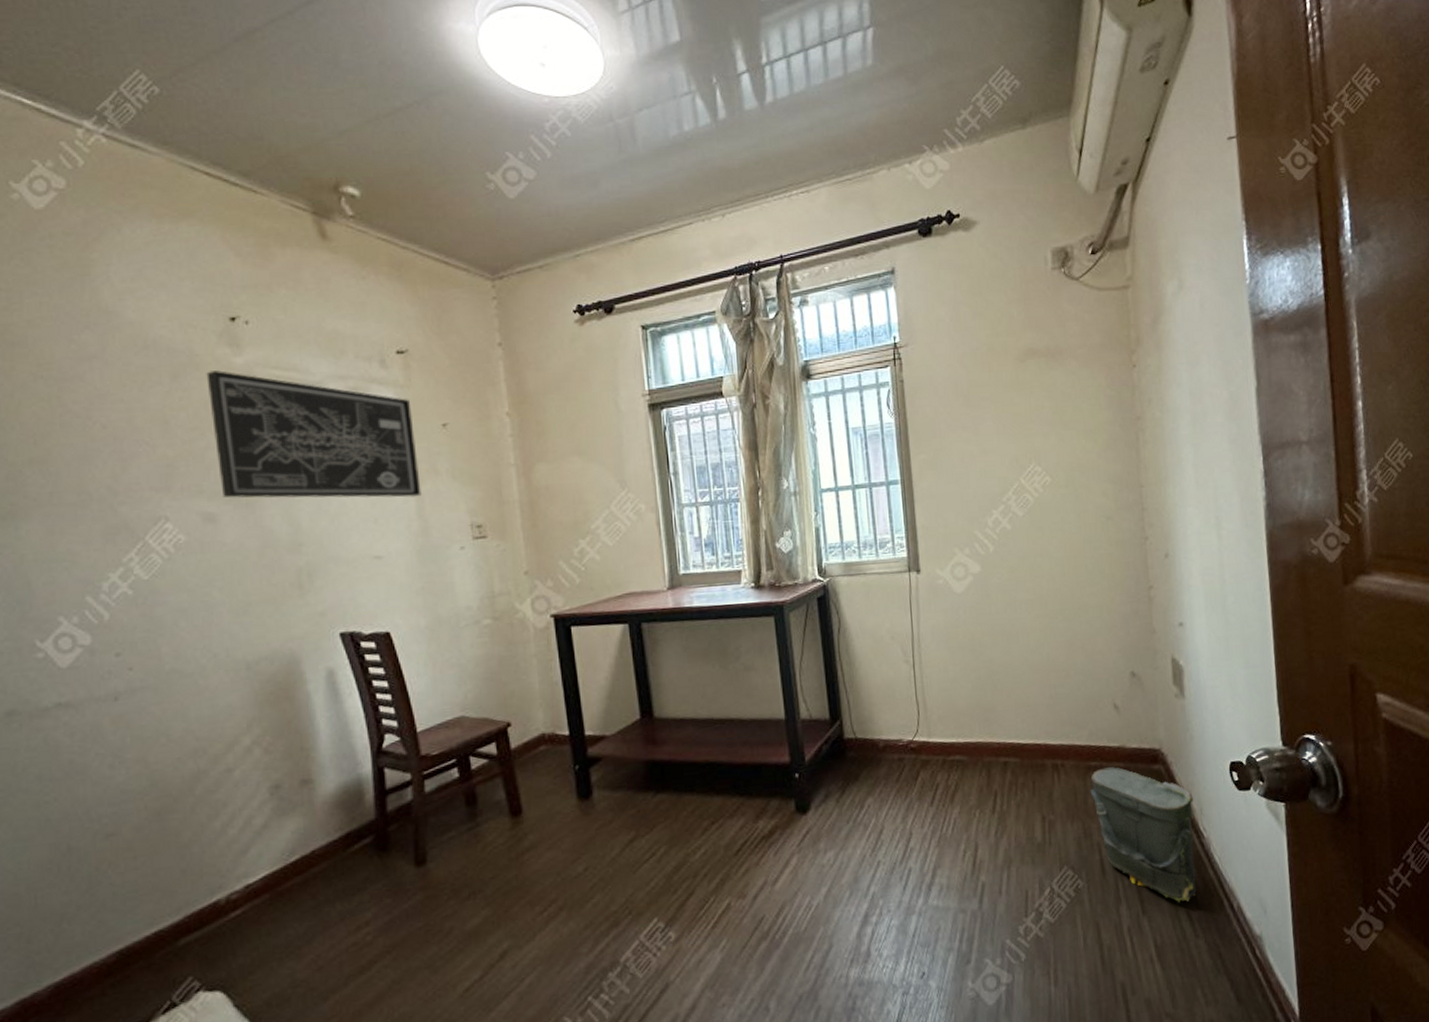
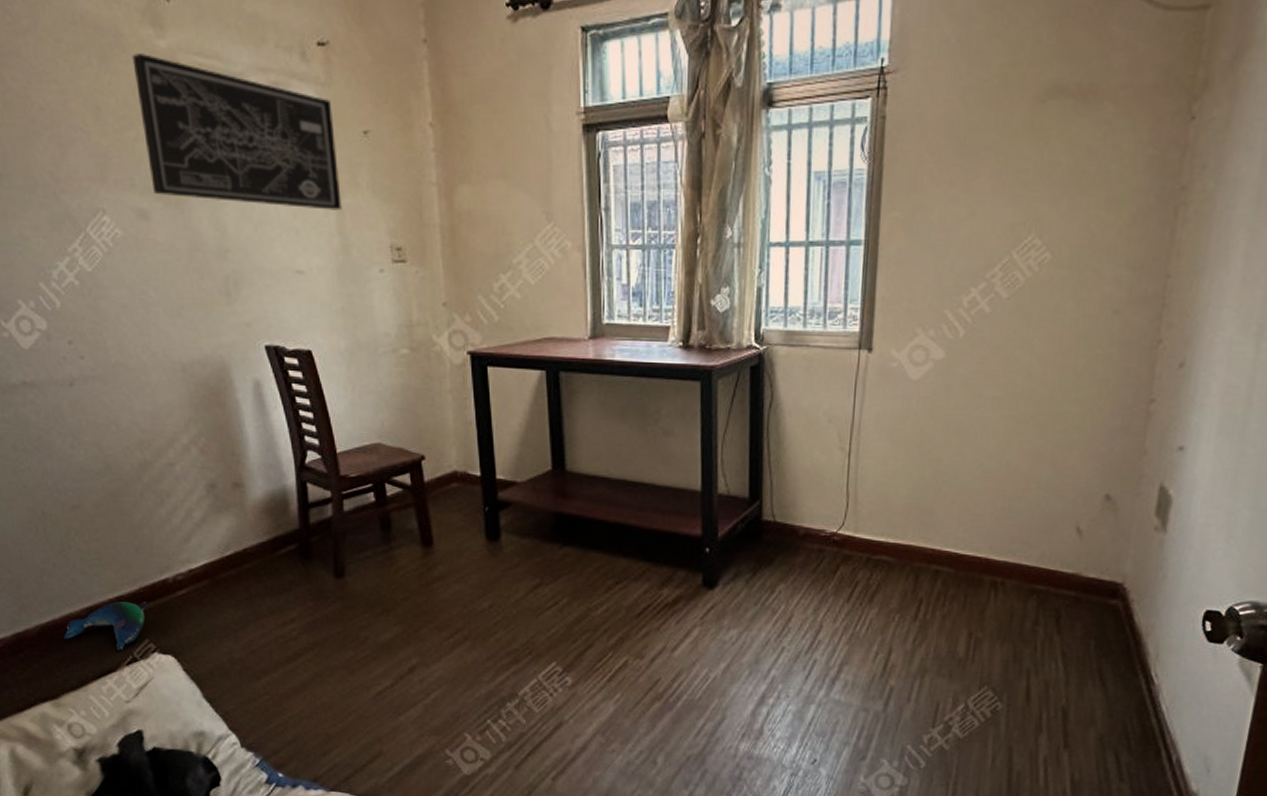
plush toy: none [83,932,193,997] -> present [63,601,147,651]
bag: present [1090,766,1196,903] -> none [1029,592,1152,745]

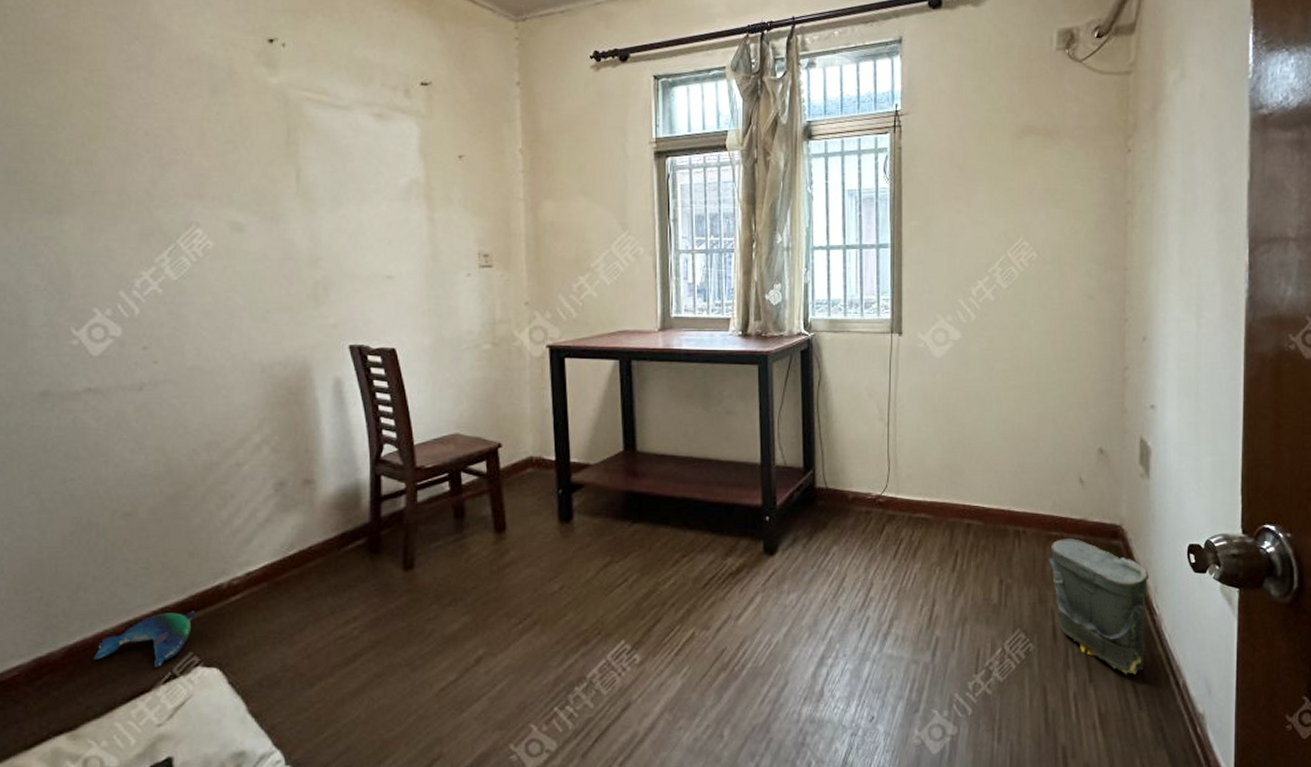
wall art: present [132,54,342,211] -> none [243,88,434,223]
bag: none [1029,592,1152,745] -> present [1049,537,1150,675]

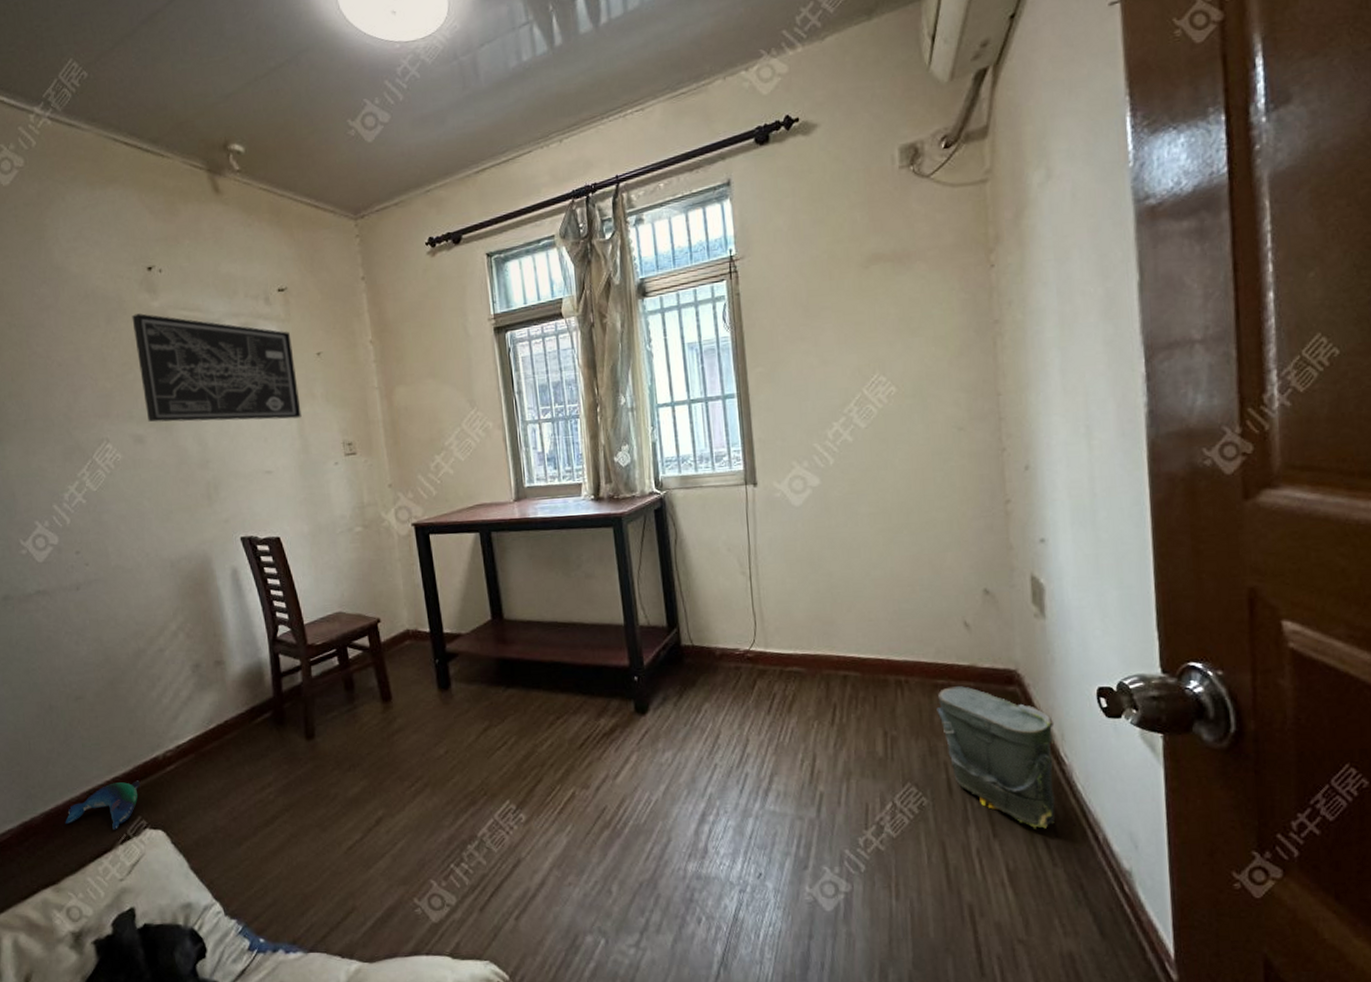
wall art: none [243,88,434,223] -> present [131,313,302,422]

